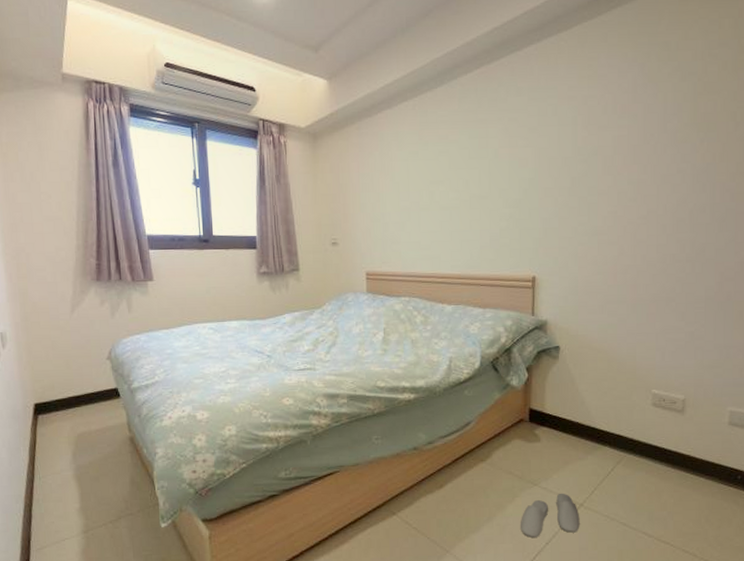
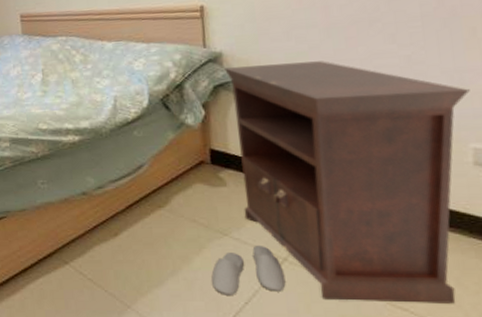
nightstand: none [548,333,733,538] -> present [224,61,470,304]

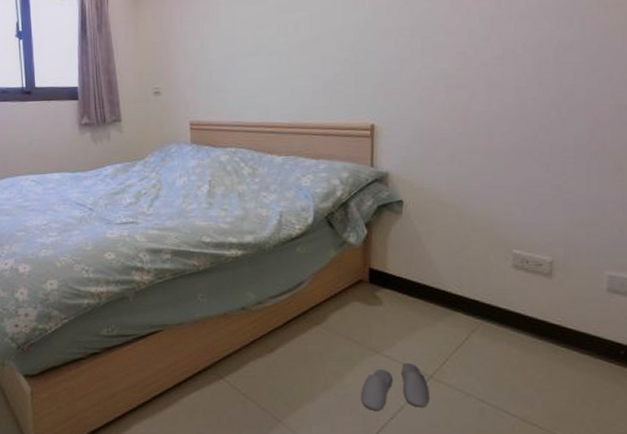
nightstand: present [224,61,470,304] -> none [389,186,611,419]

